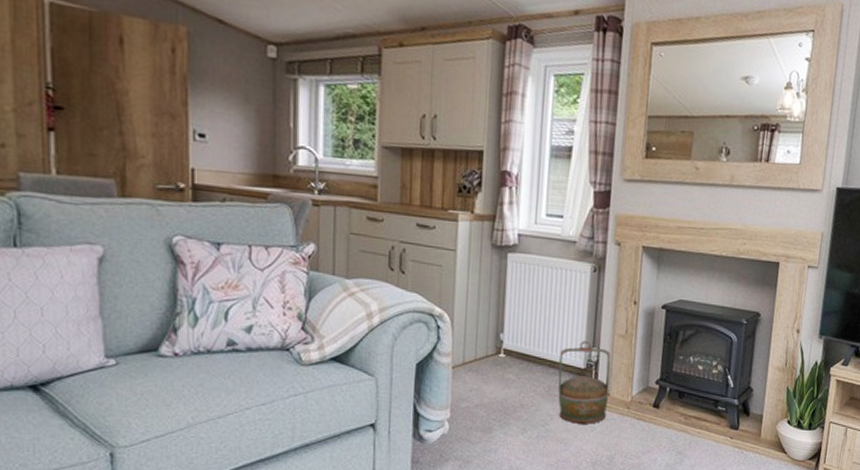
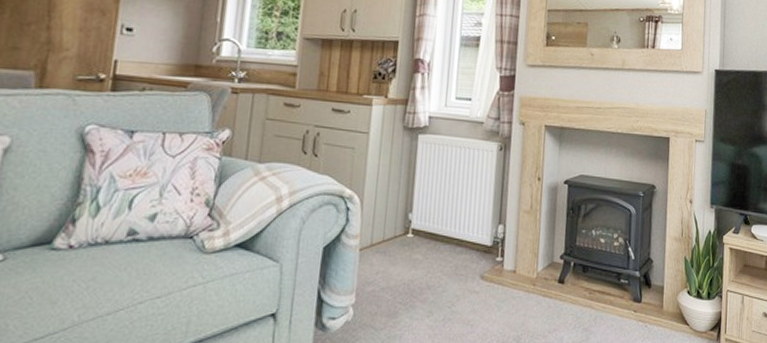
decorative basket: present [558,341,611,424] -> none [465,218,517,304]

